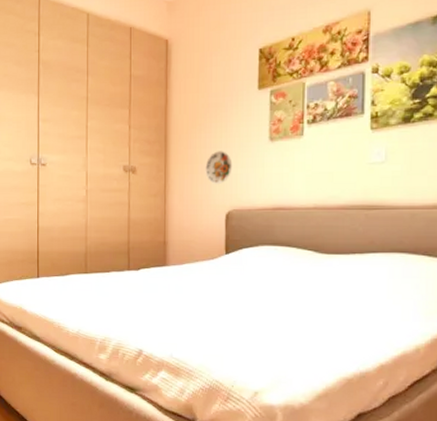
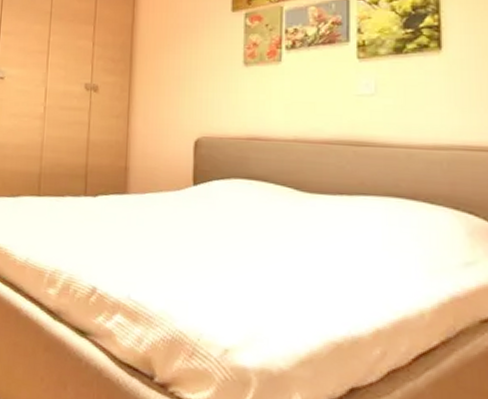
decorative plate: present [205,151,233,185] -> none [173,73,203,110]

